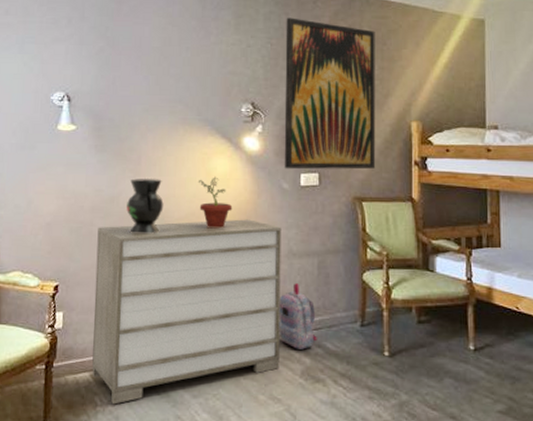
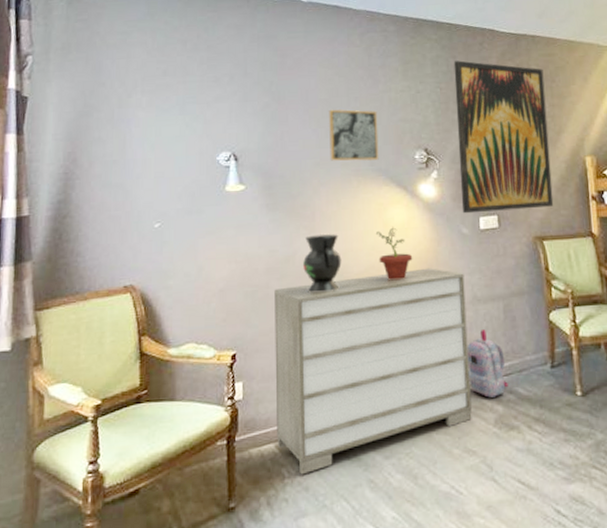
wall art: none [159,57,208,110] -> present [329,109,379,161]

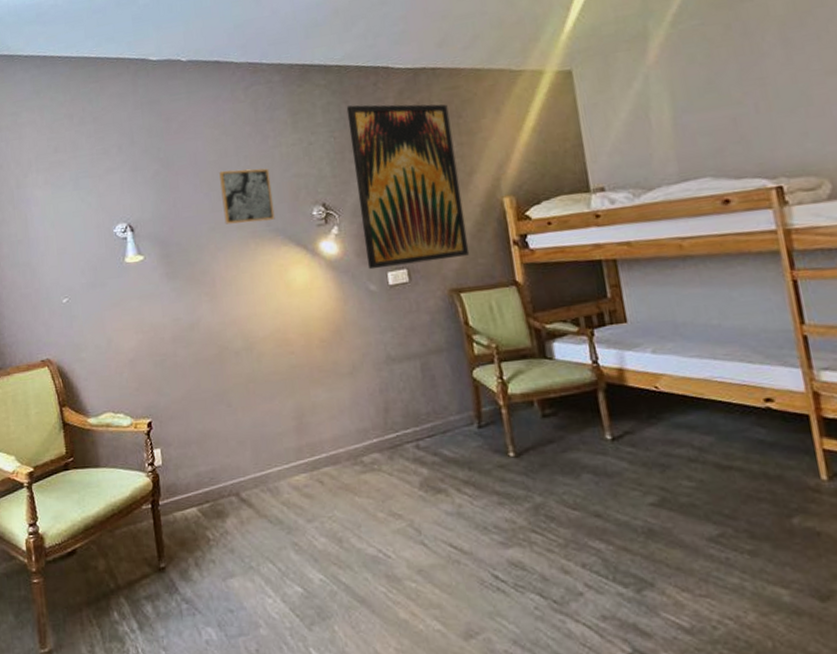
dresser: present [274,268,472,475] -> none [182,328,395,538]
decorative vase: present [303,234,342,293] -> none [208,299,247,360]
potted plant: present [375,227,413,281] -> none [278,288,319,344]
backpack: present [467,328,508,398] -> none [384,389,432,460]

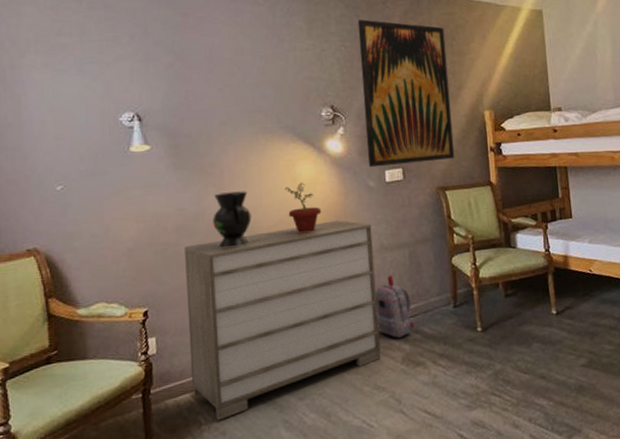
dresser: none [182,328,395,538] -> present [184,220,381,421]
decorative vase: none [208,299,247,360] -> present [213,191,252,249]
wall art: present [219,168,275,225] -> none [234,68,286,120]
potted plant: none [278,288,319,344] -> present [284,182,322,234]
backpack: none [384,389,432,460] -> present [375,274,415,338]

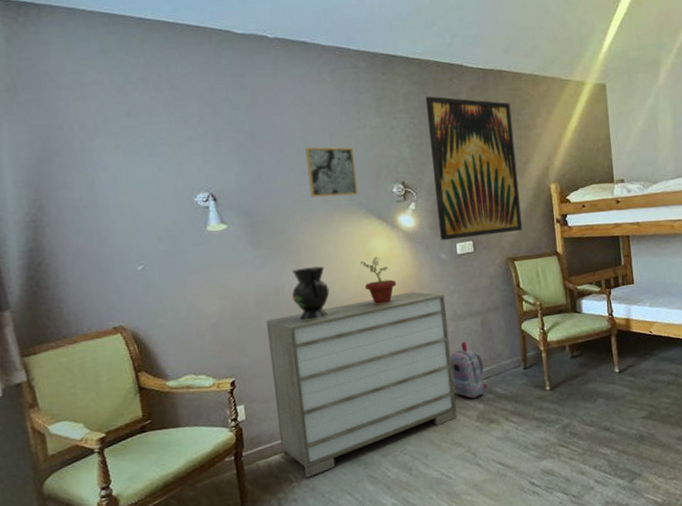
wall art: none [234,68,286,120] -> present [305,147,359,198]

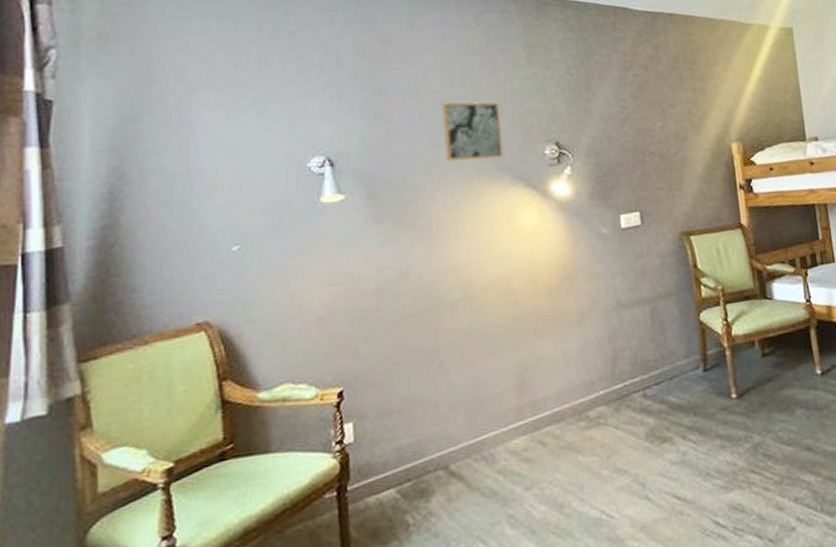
dresser: present [266,291,457,478] -> none [386,274,621,520]
decorative vase: present [292,266,330,321] -> none [420,244,466,313]
potted plant: present [360,256,397,305] -> none [503,232,548,292]
wall art: present [425,96,523,241] -> none [584,43,700,212]
backpack: present [450,341,488,399] -> none [612,336,659,411]

